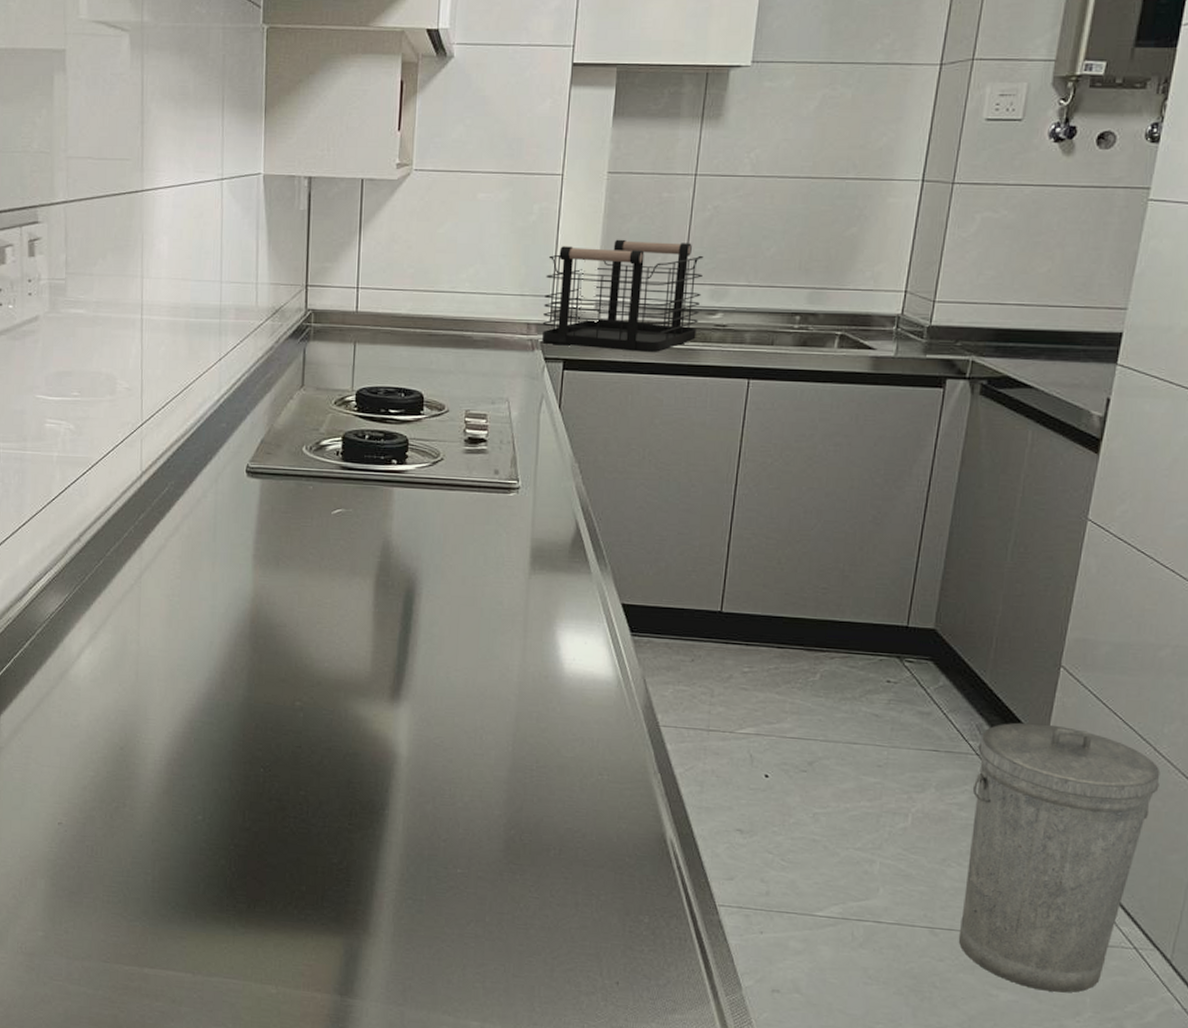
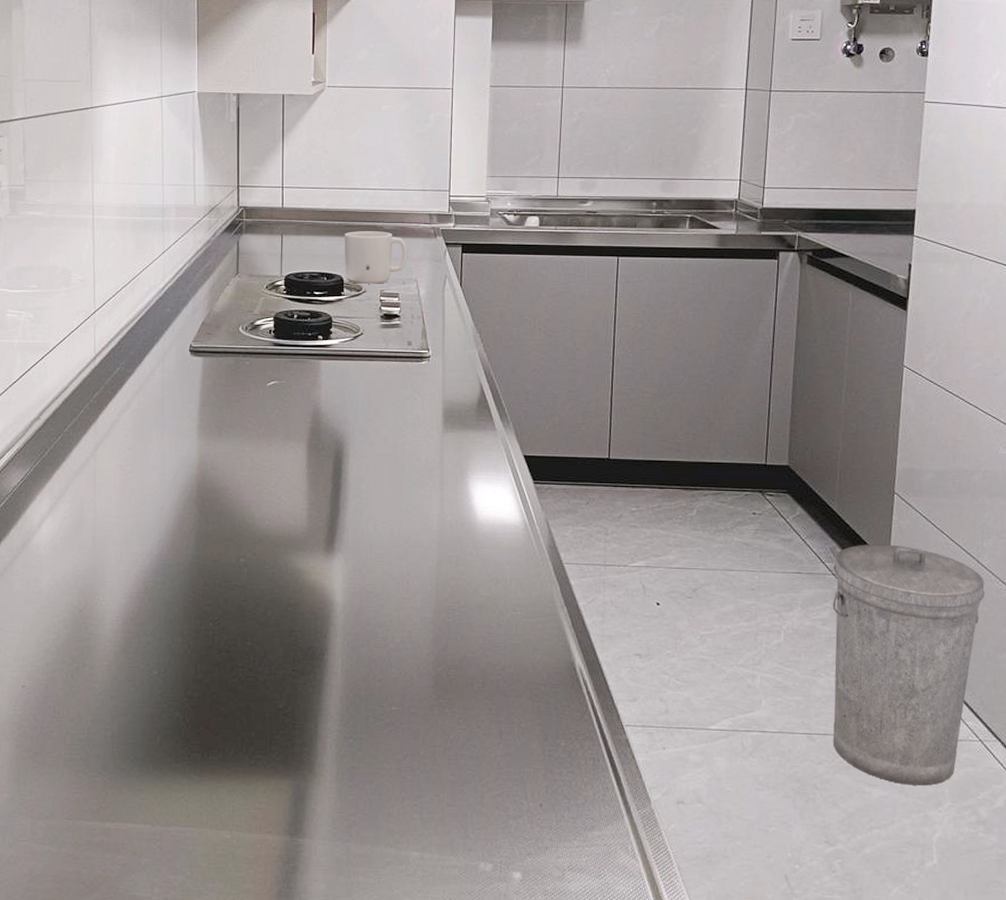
mug: none [425,341,500,403] -> present [344,231,408,284]
dish rack: present [542,239,704,353] -> none [442,141,574,237]

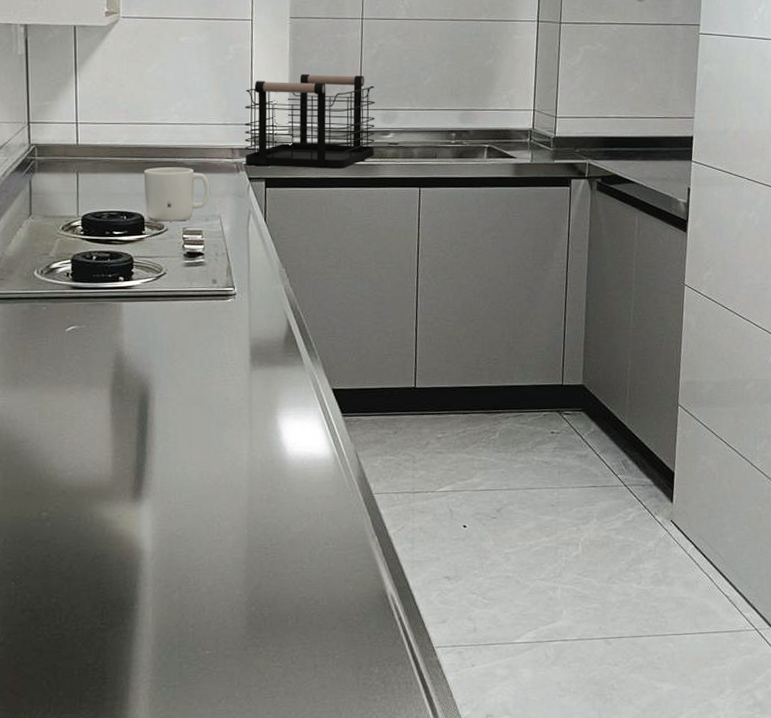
dish rack: none [442,141,574,237] -> present [244,74,375,170]
trash can: present [832,544,985,786] -> none [624,454,758,677]

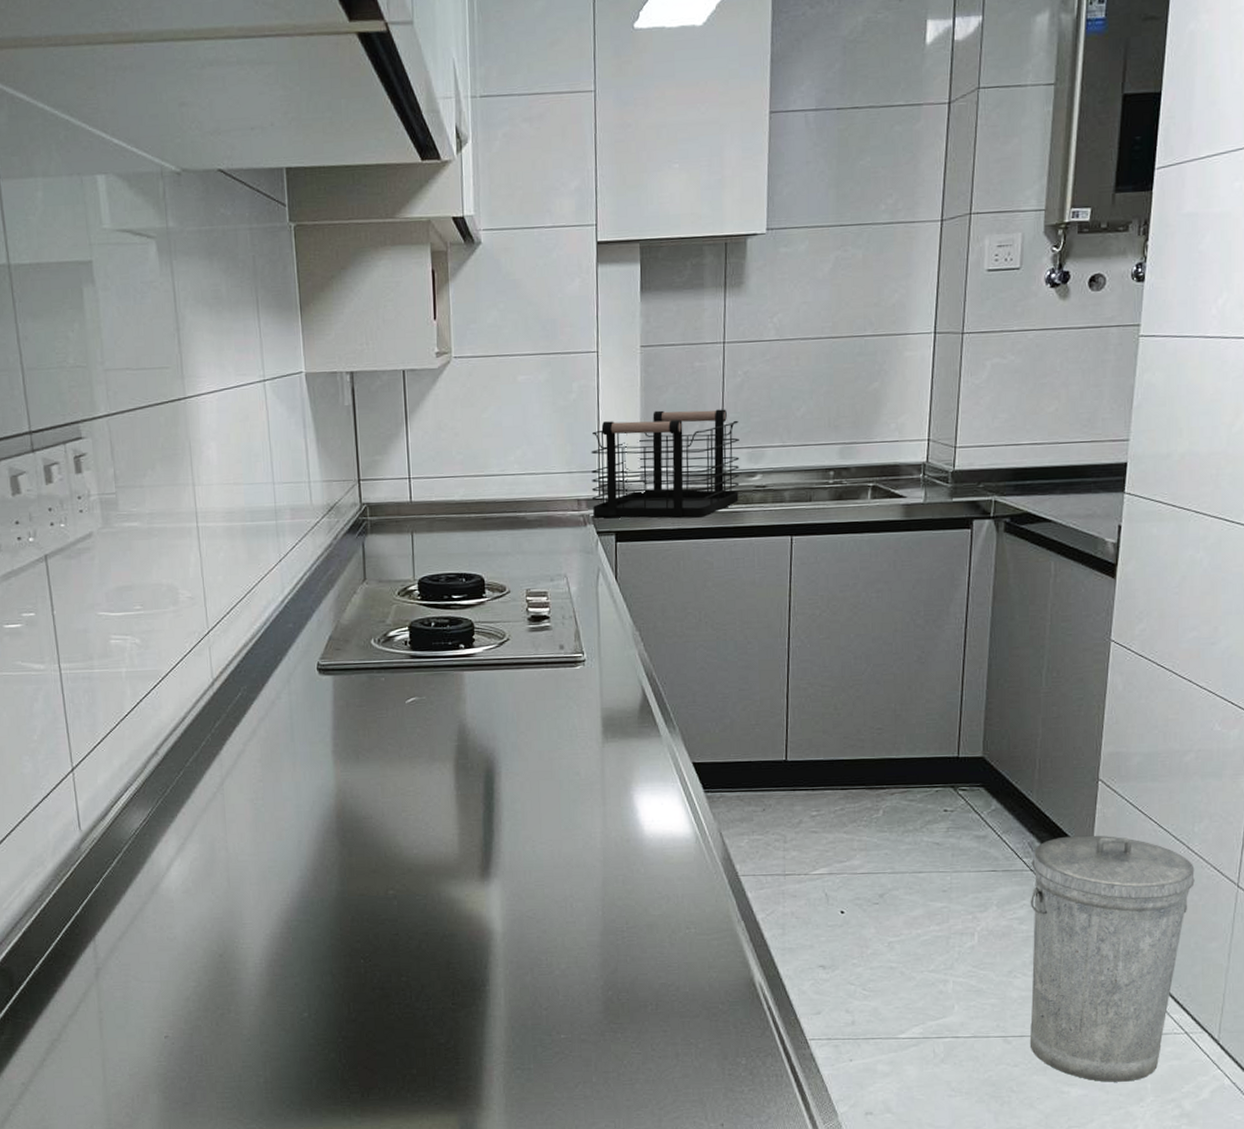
mug: present [143,167,211,222] -> none [482,522,555,584]
trash can: none [624,454,758,677] -> present [1030,835,1195,1082]

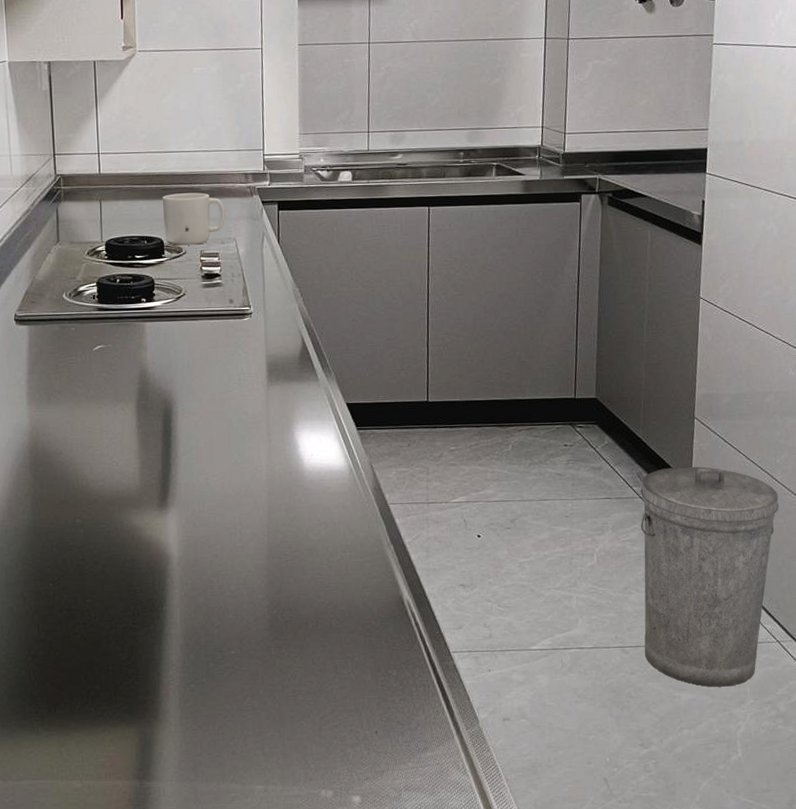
mug: none [482,522,555,584] -> present [162,192,226,246]
dish rack: present [591,409,740,519] -> none [256,98,384,191]

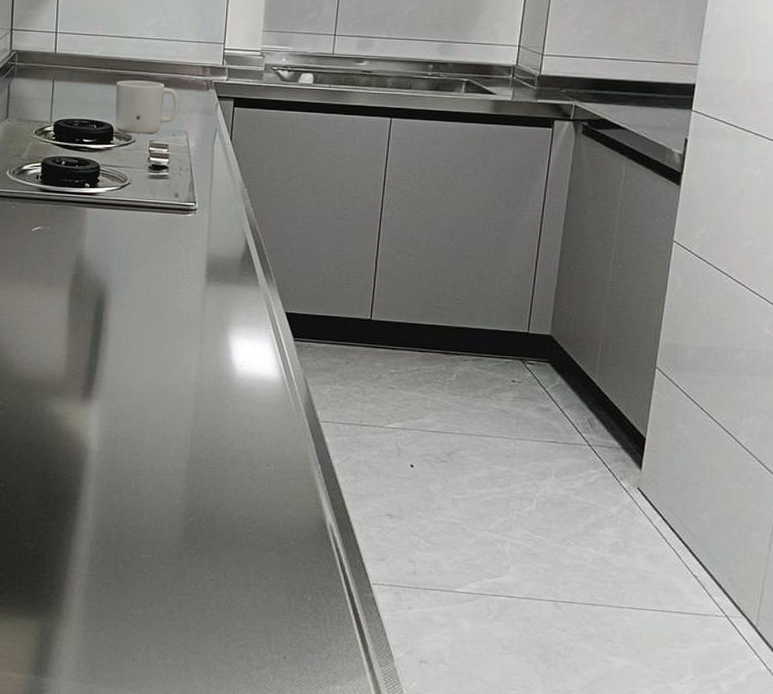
trash can: present [640,466,779,687] -> none [579,417,741,658]

